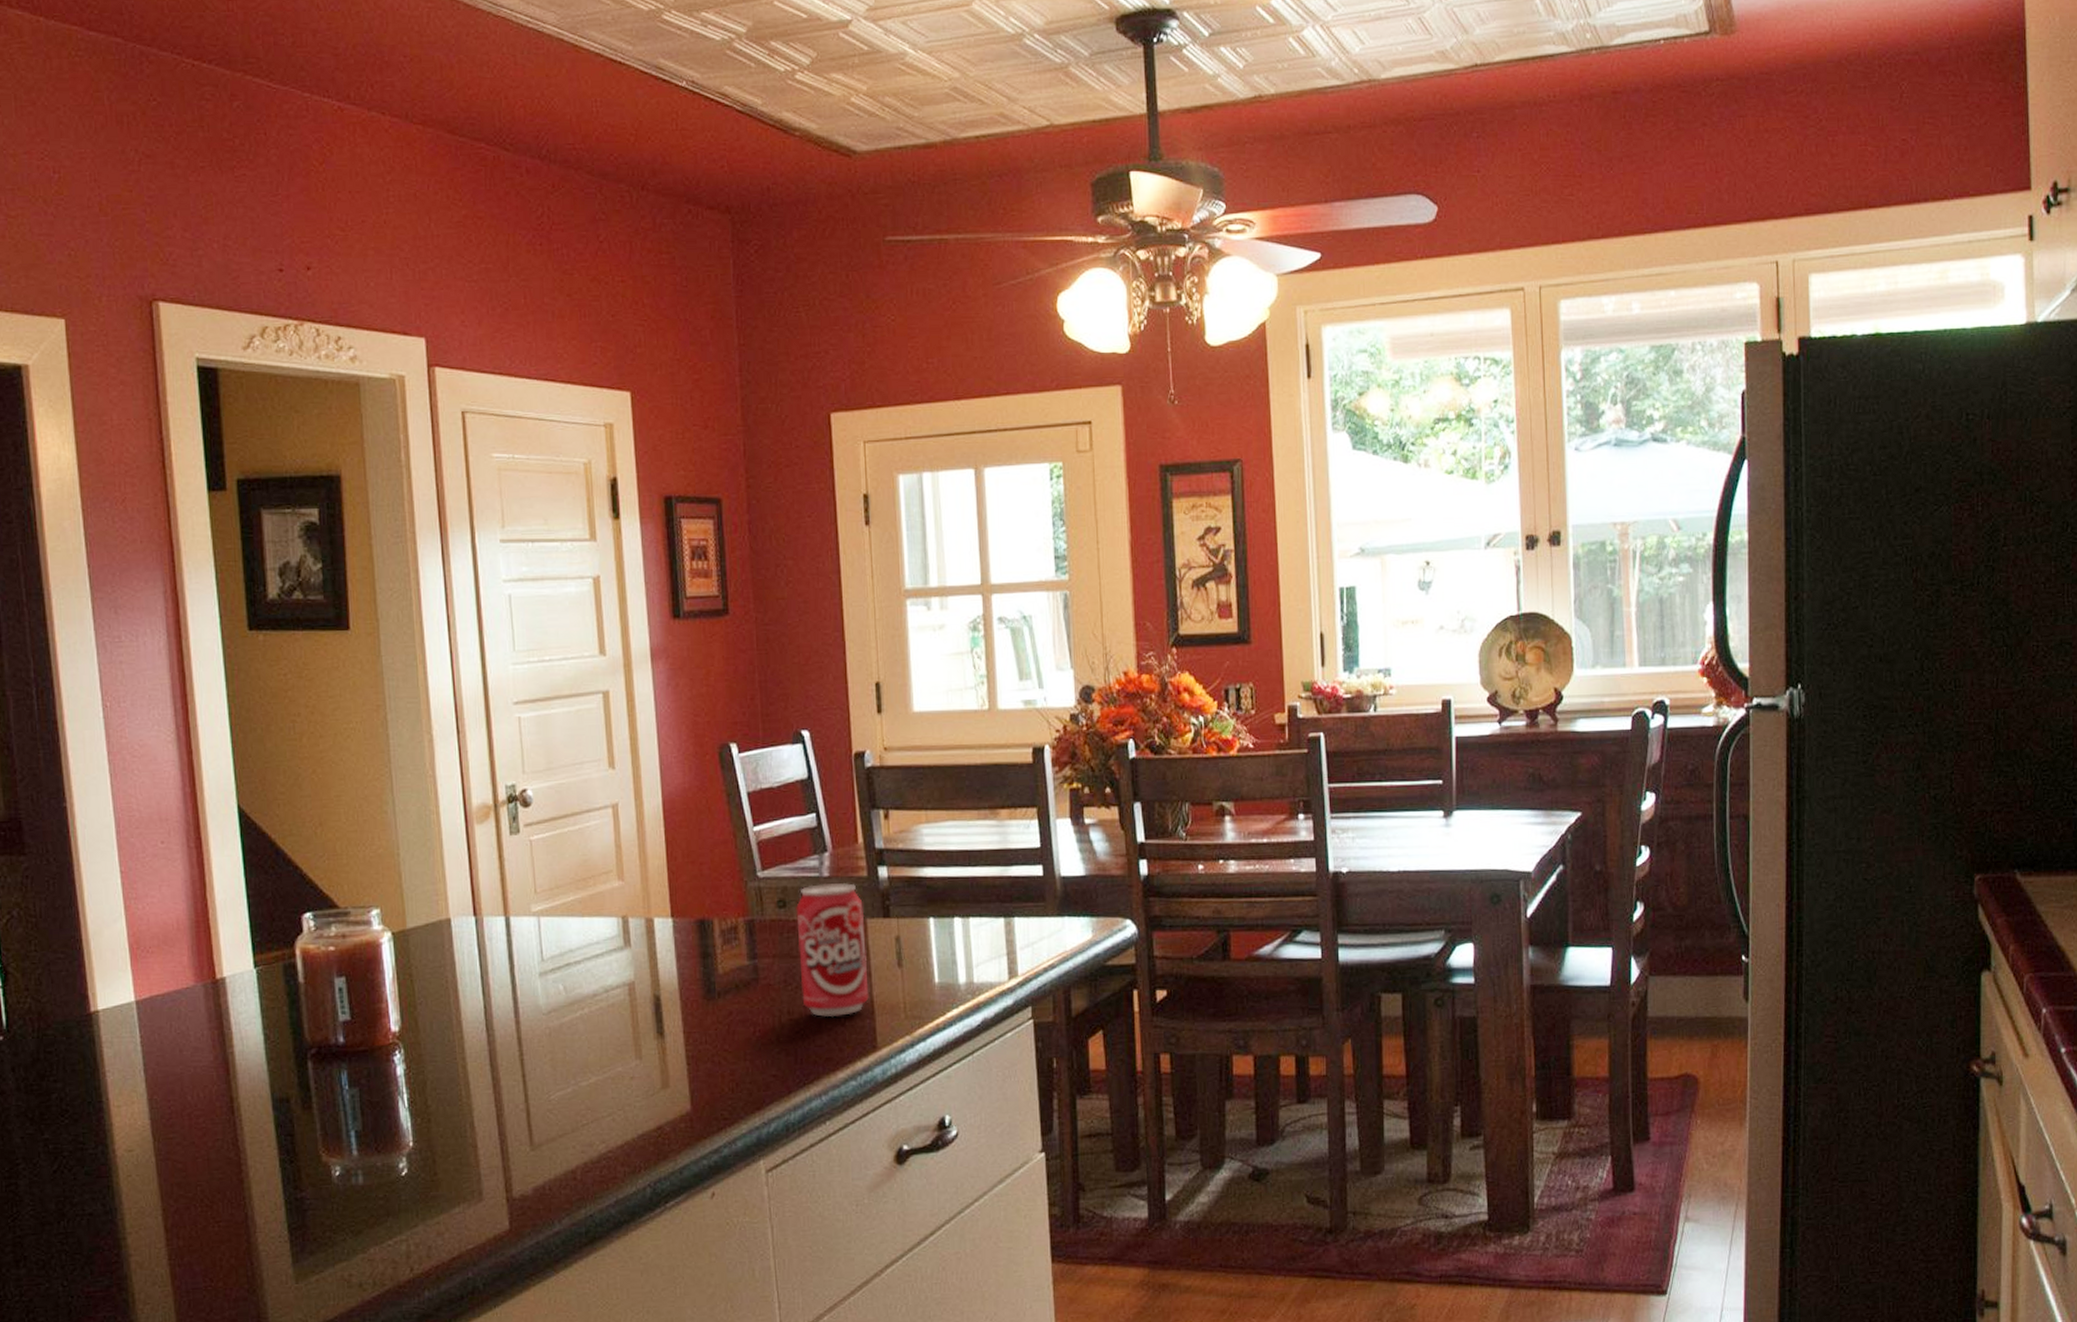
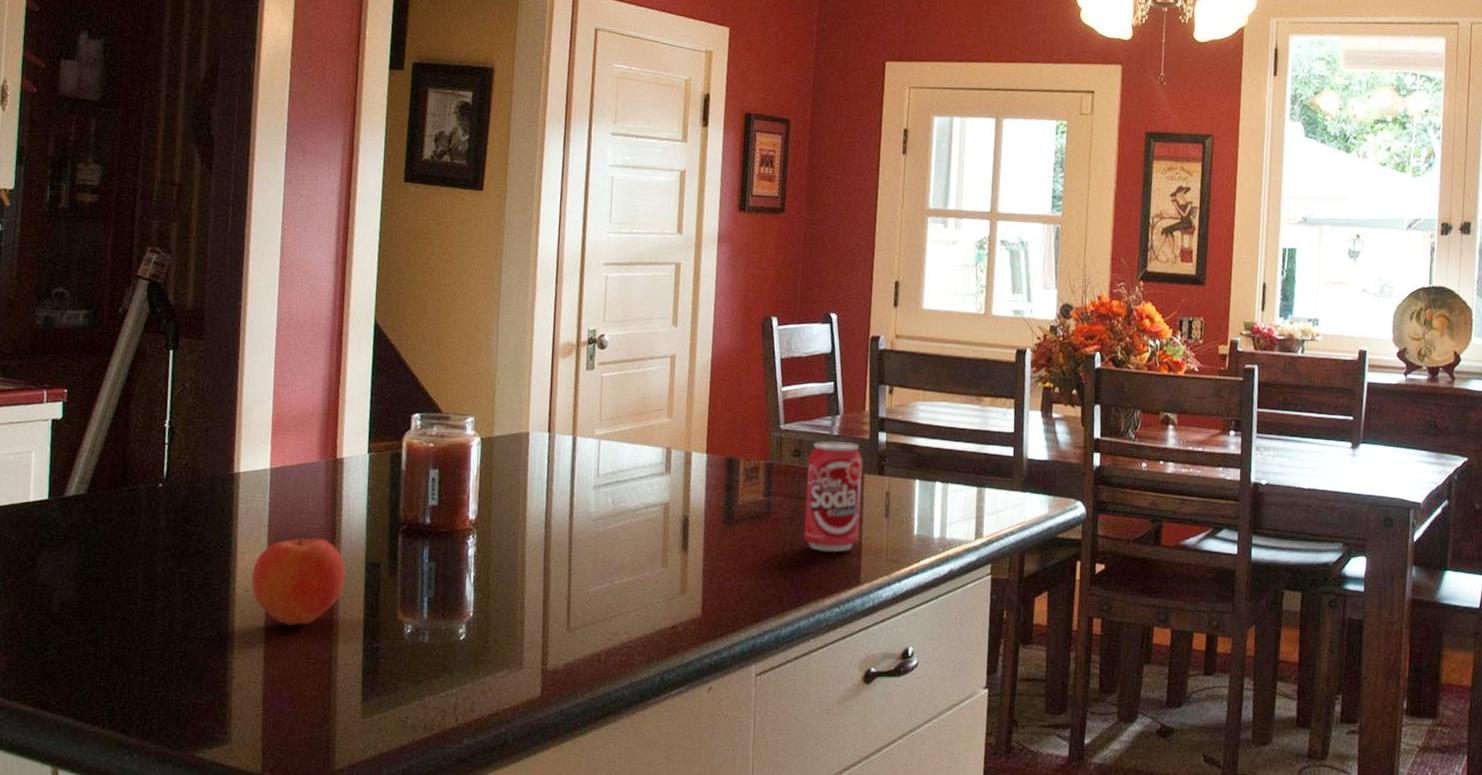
apple: none [132,1073,250,1186] -> present [251,532,346,626]

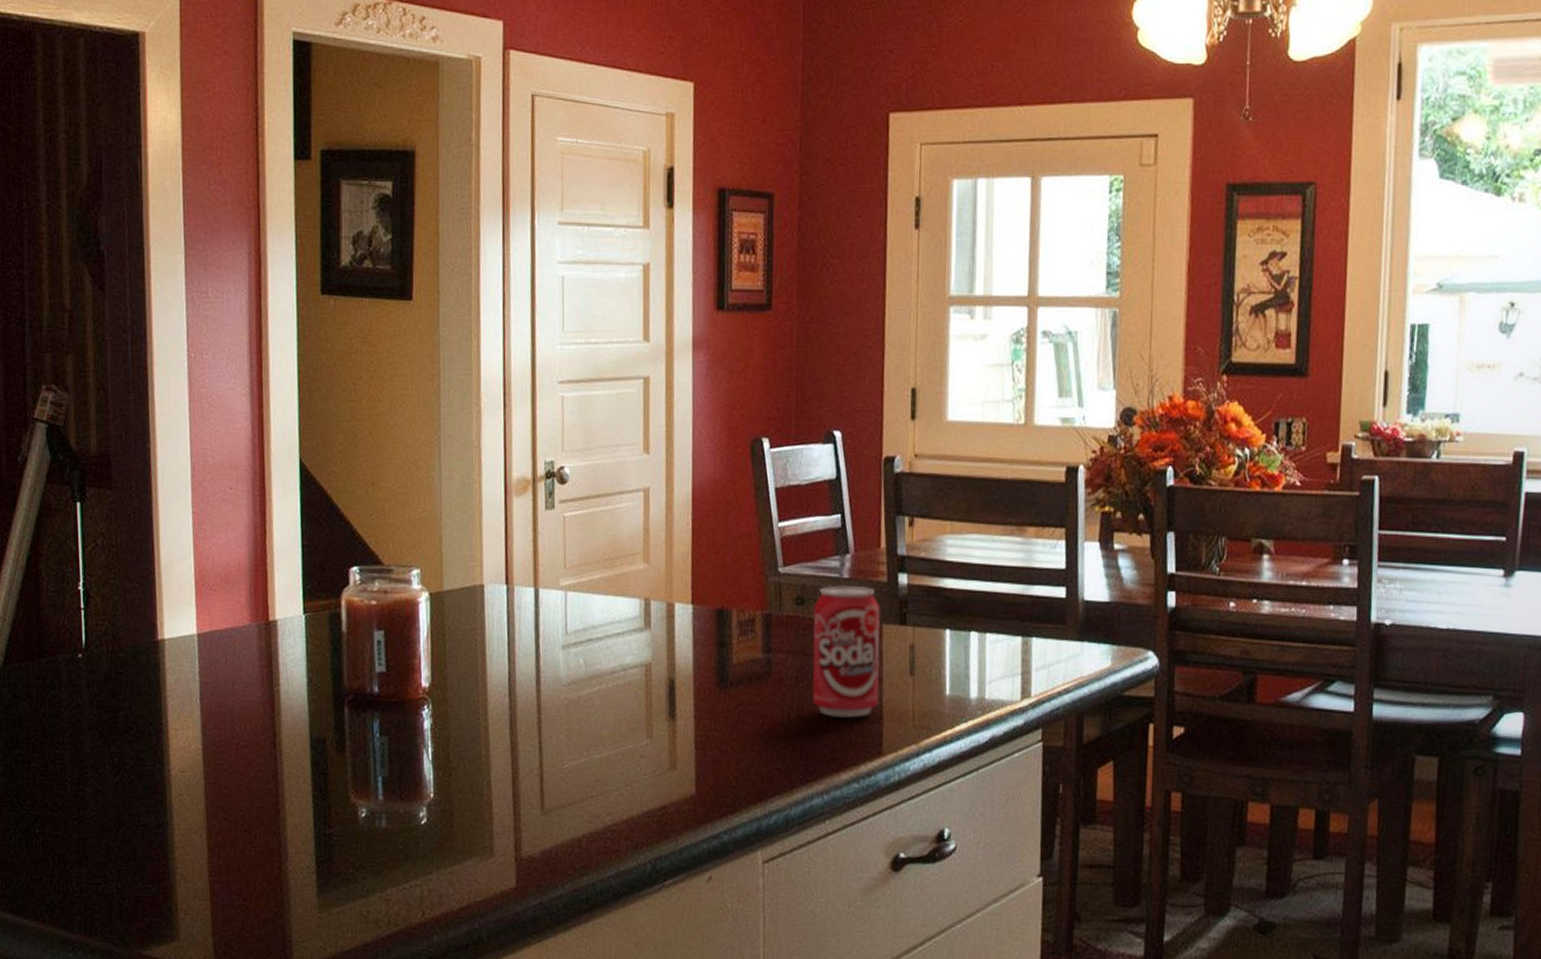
apple: present [251,532,346,626] -> none [186,705,289,810]

